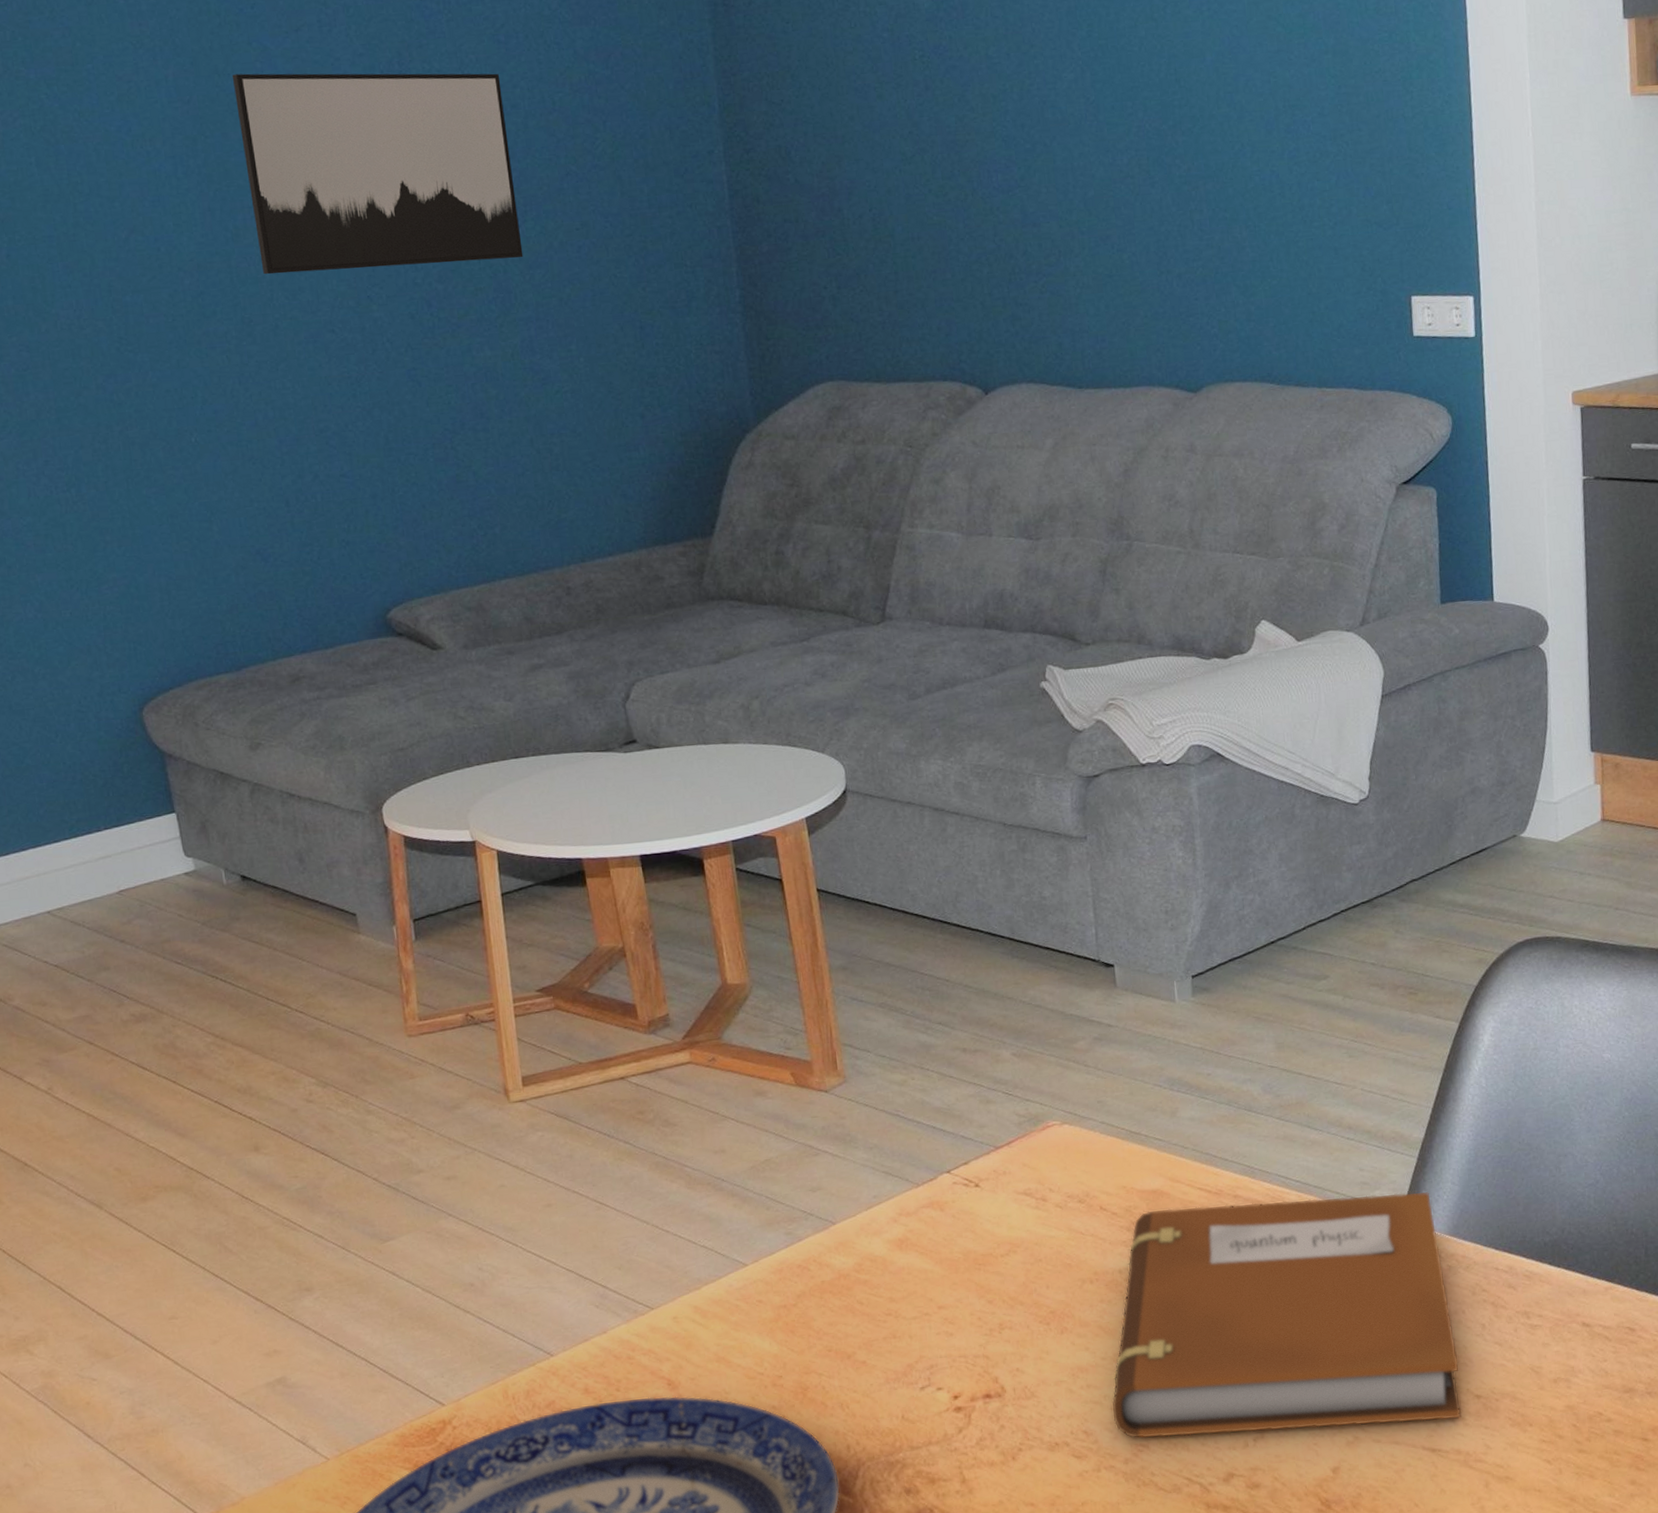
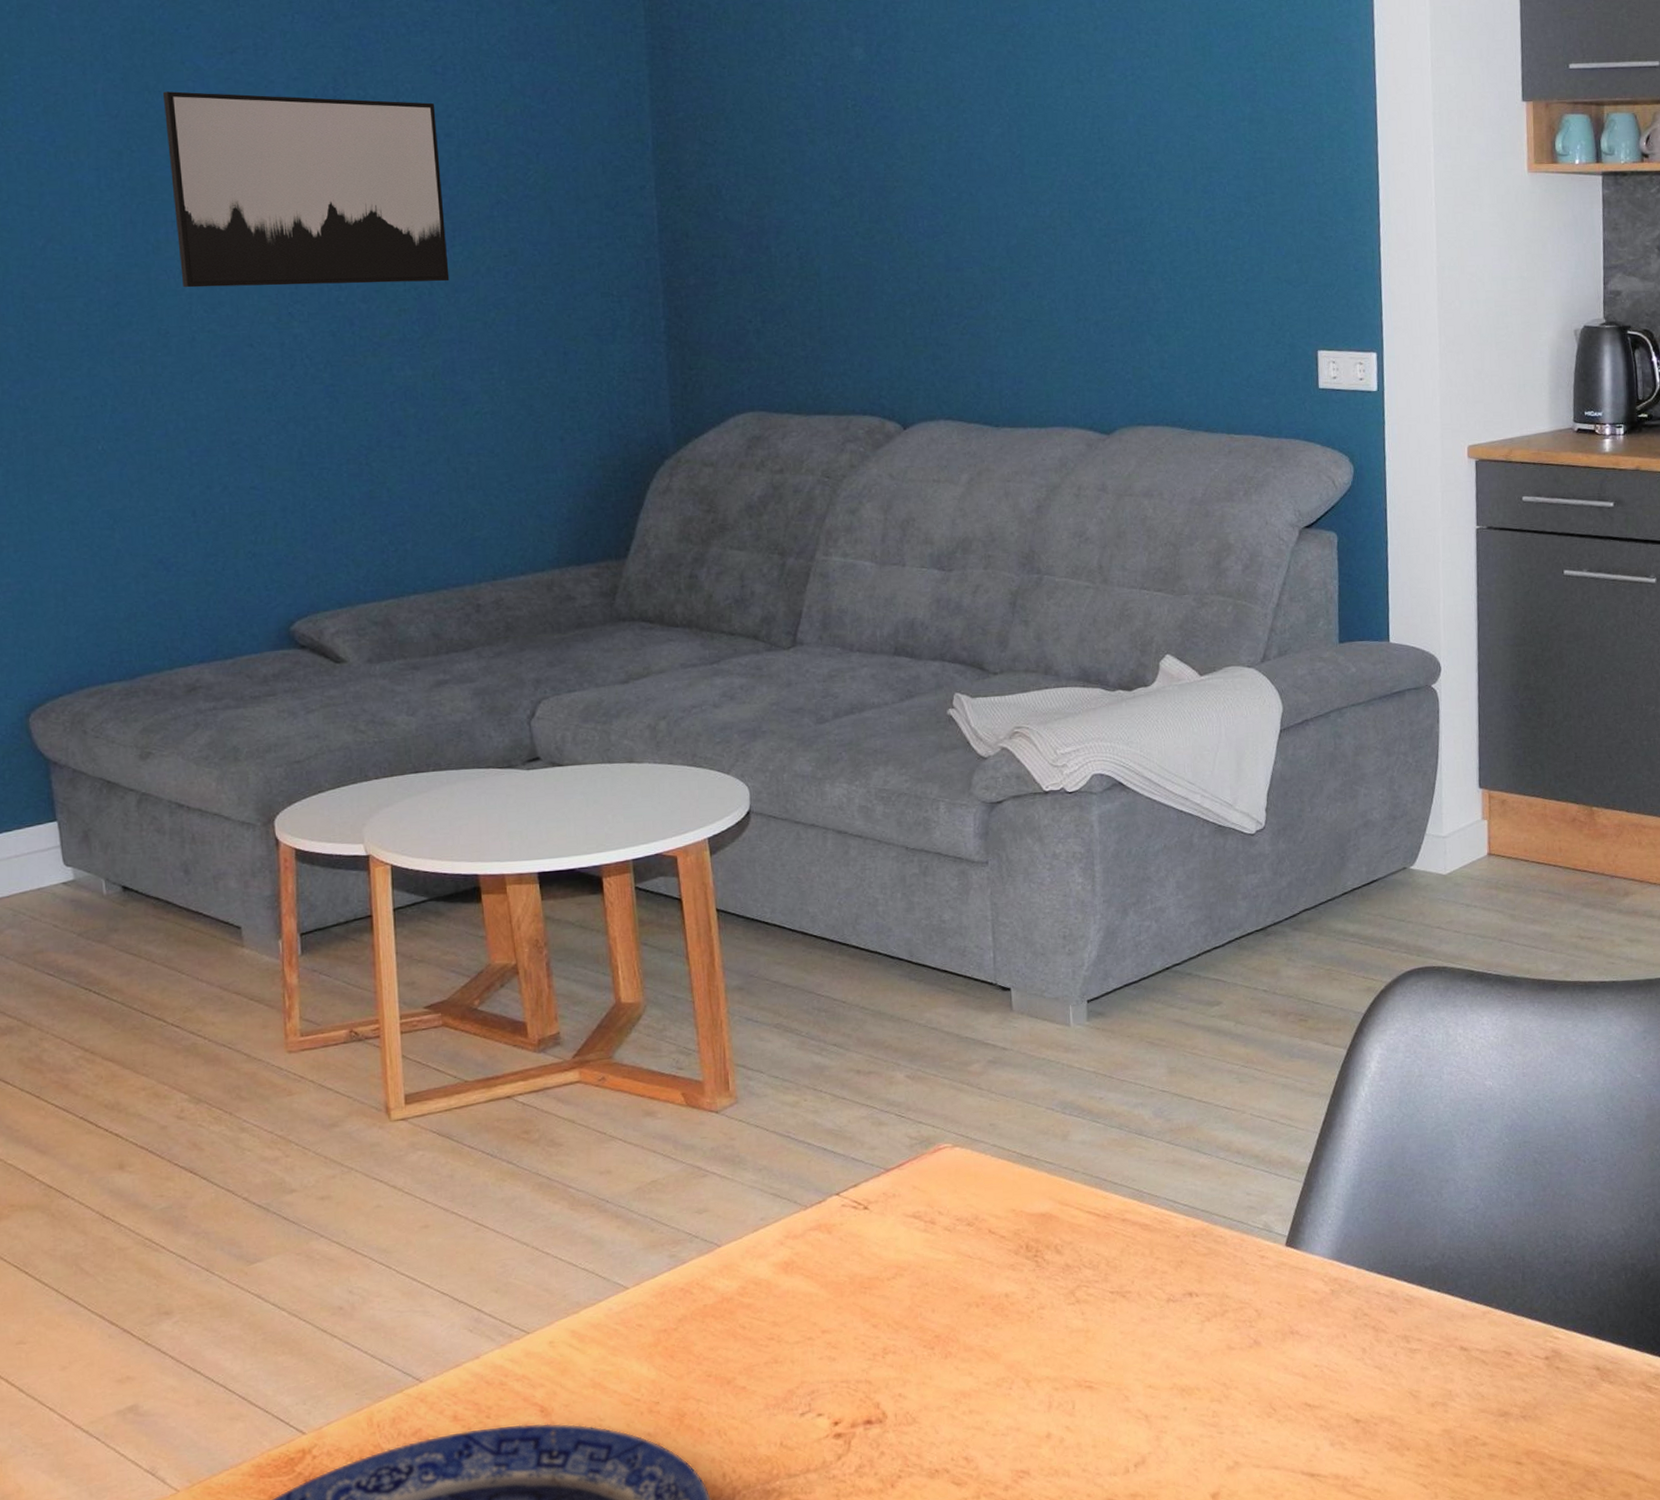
notebook: present [1112,1192,1462,1439] -> none [994,1217,1341,1465]

